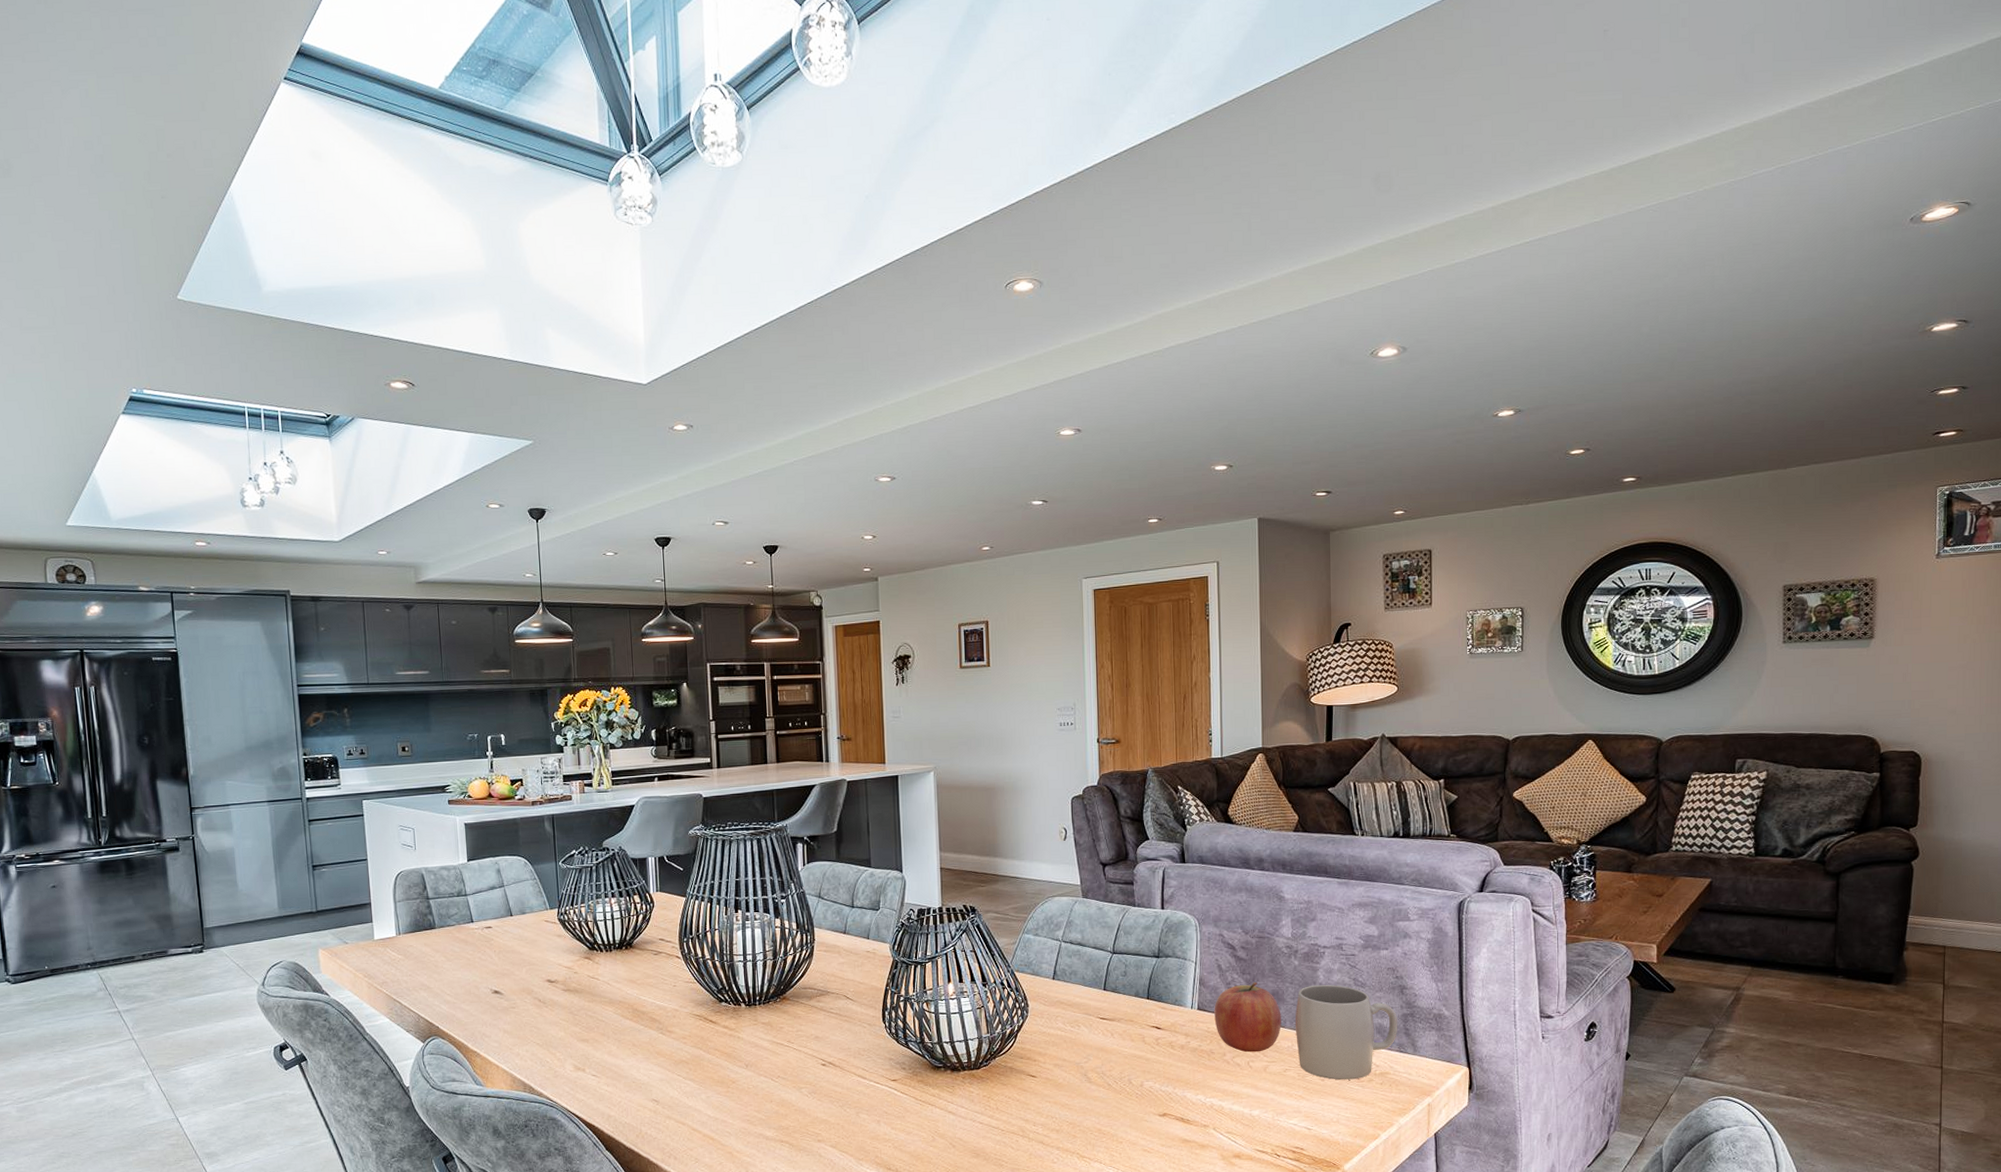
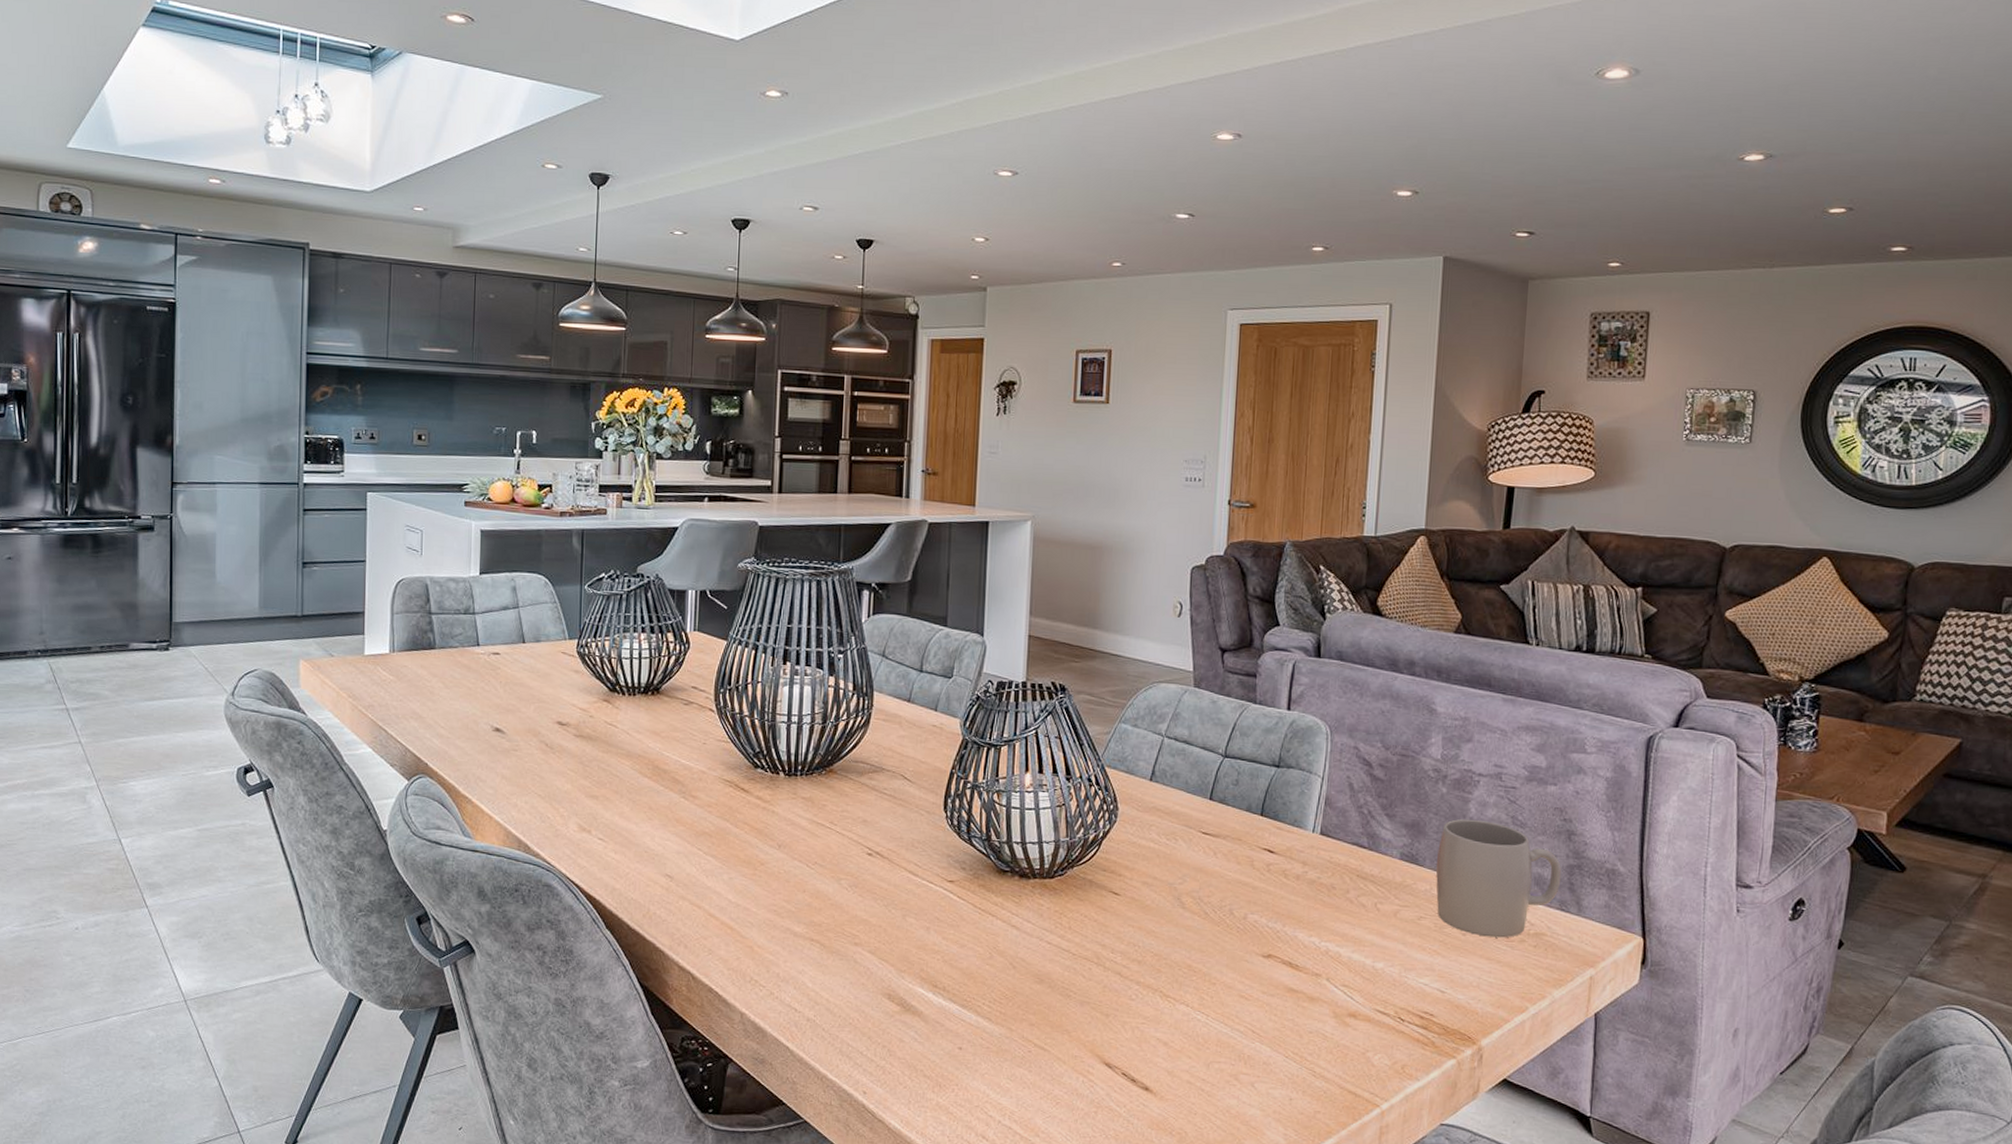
fruit: present [1214,981,1282,1053] -> none [1339,807,1421,893]

